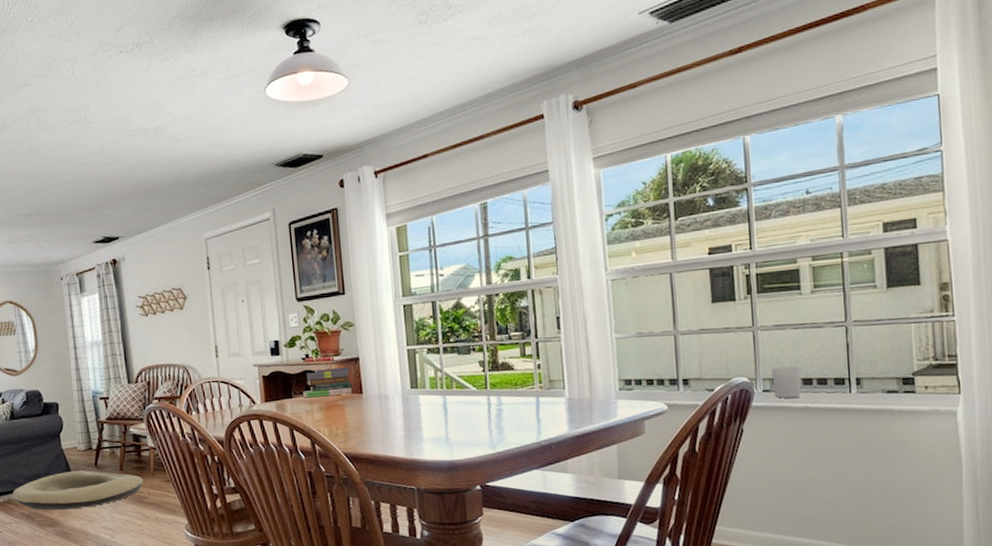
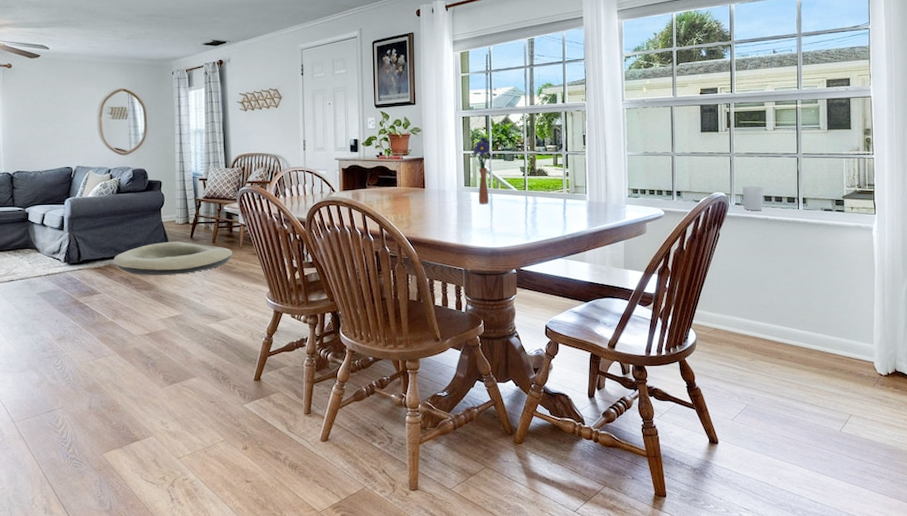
books: present [302,367,353,398] -> none [375,165,417,189]
flower arrangement: none [416,327,444,410] -> present [471,136,493,205]

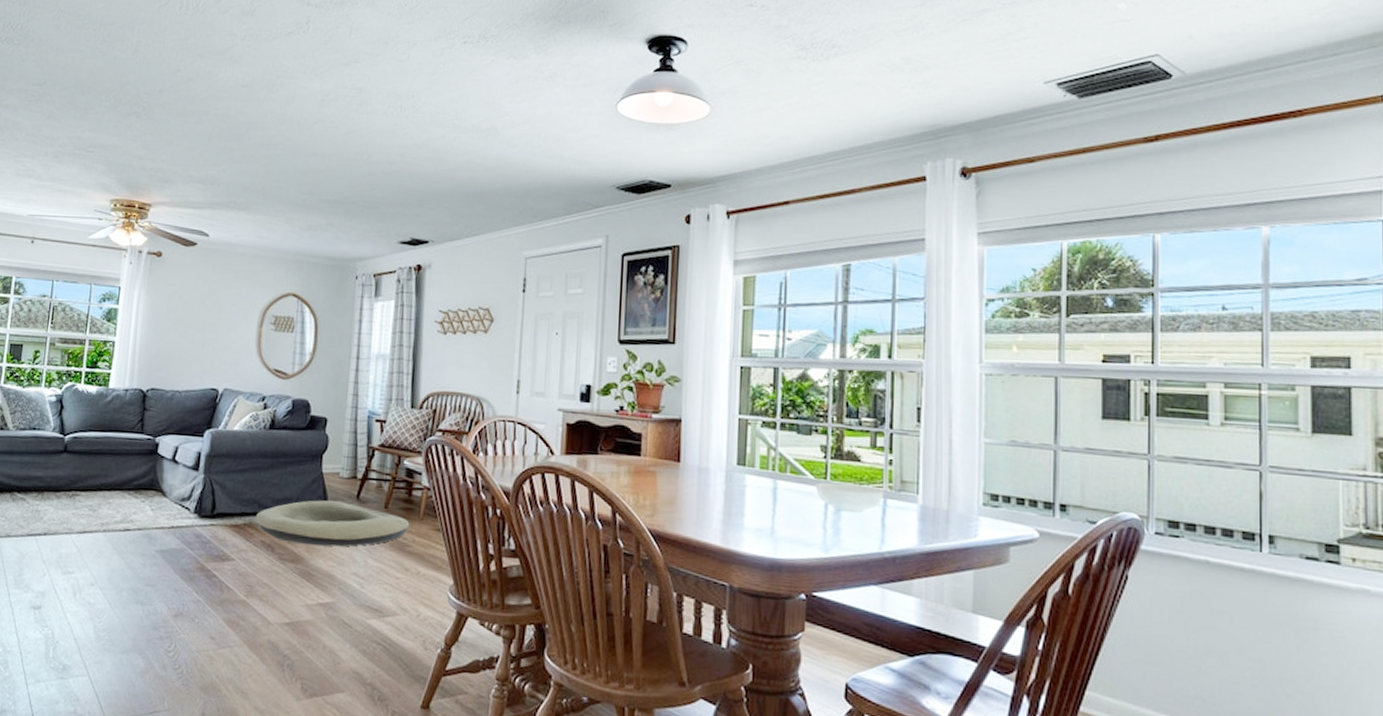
flower arrangement: present [471,136,493,205] -> none [749,396,781,495]
bowl: none [518,192,564,212] -> present [814,482,885,514]
candle holder: present [742,185,764,211] -> none [1167,506,1203,549]

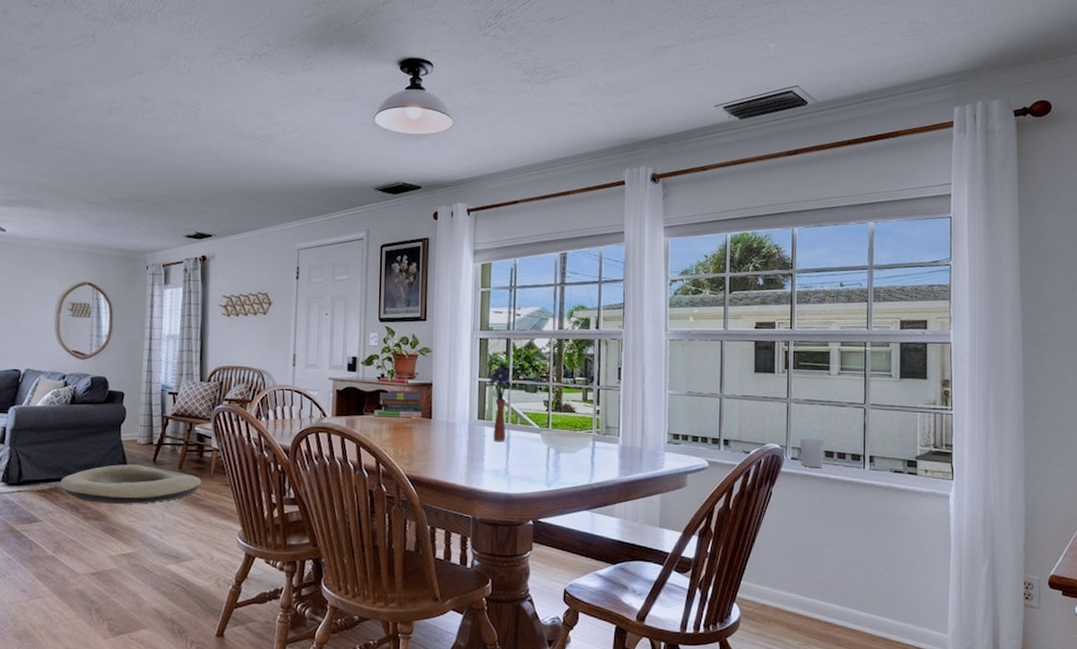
books: none [610,426,670,460] -> present [373,390,423,418]
flower arrangement: none [749,396,781,495] -> present [487,362,513,442]
candle holder: none [1167,506,1203,549] -> present [800,438,825,469]

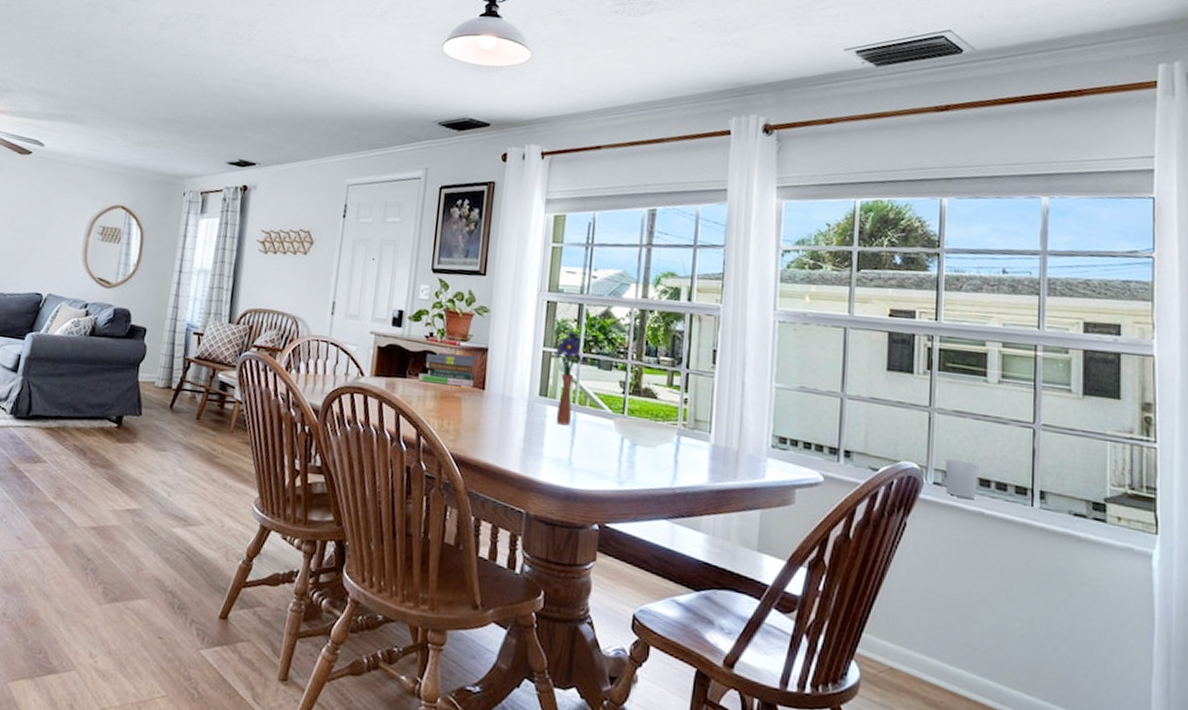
dog bed: present [60,464,202,505] -> none [69,407,220,455]

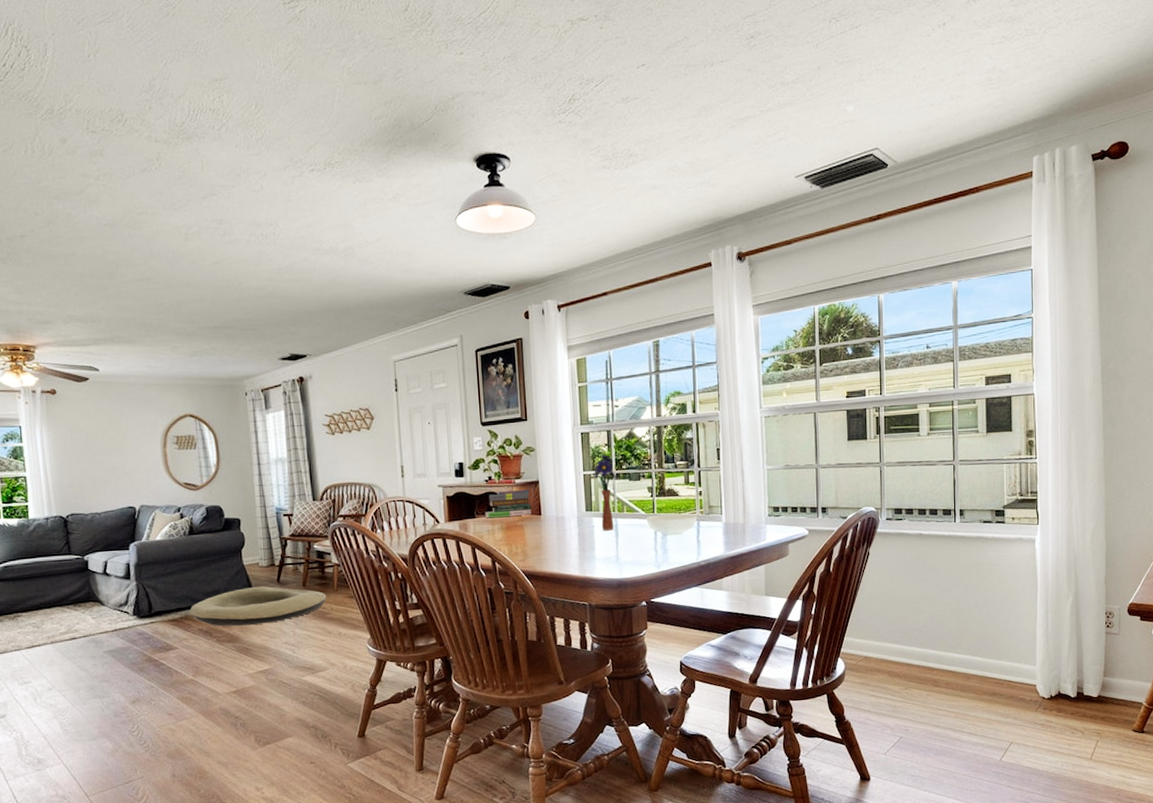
dog bed: none [69,407,220,455] -> present [190,586,327,627]
candle holder: present [945,458,979,500] -> none [893,498,917,526]

